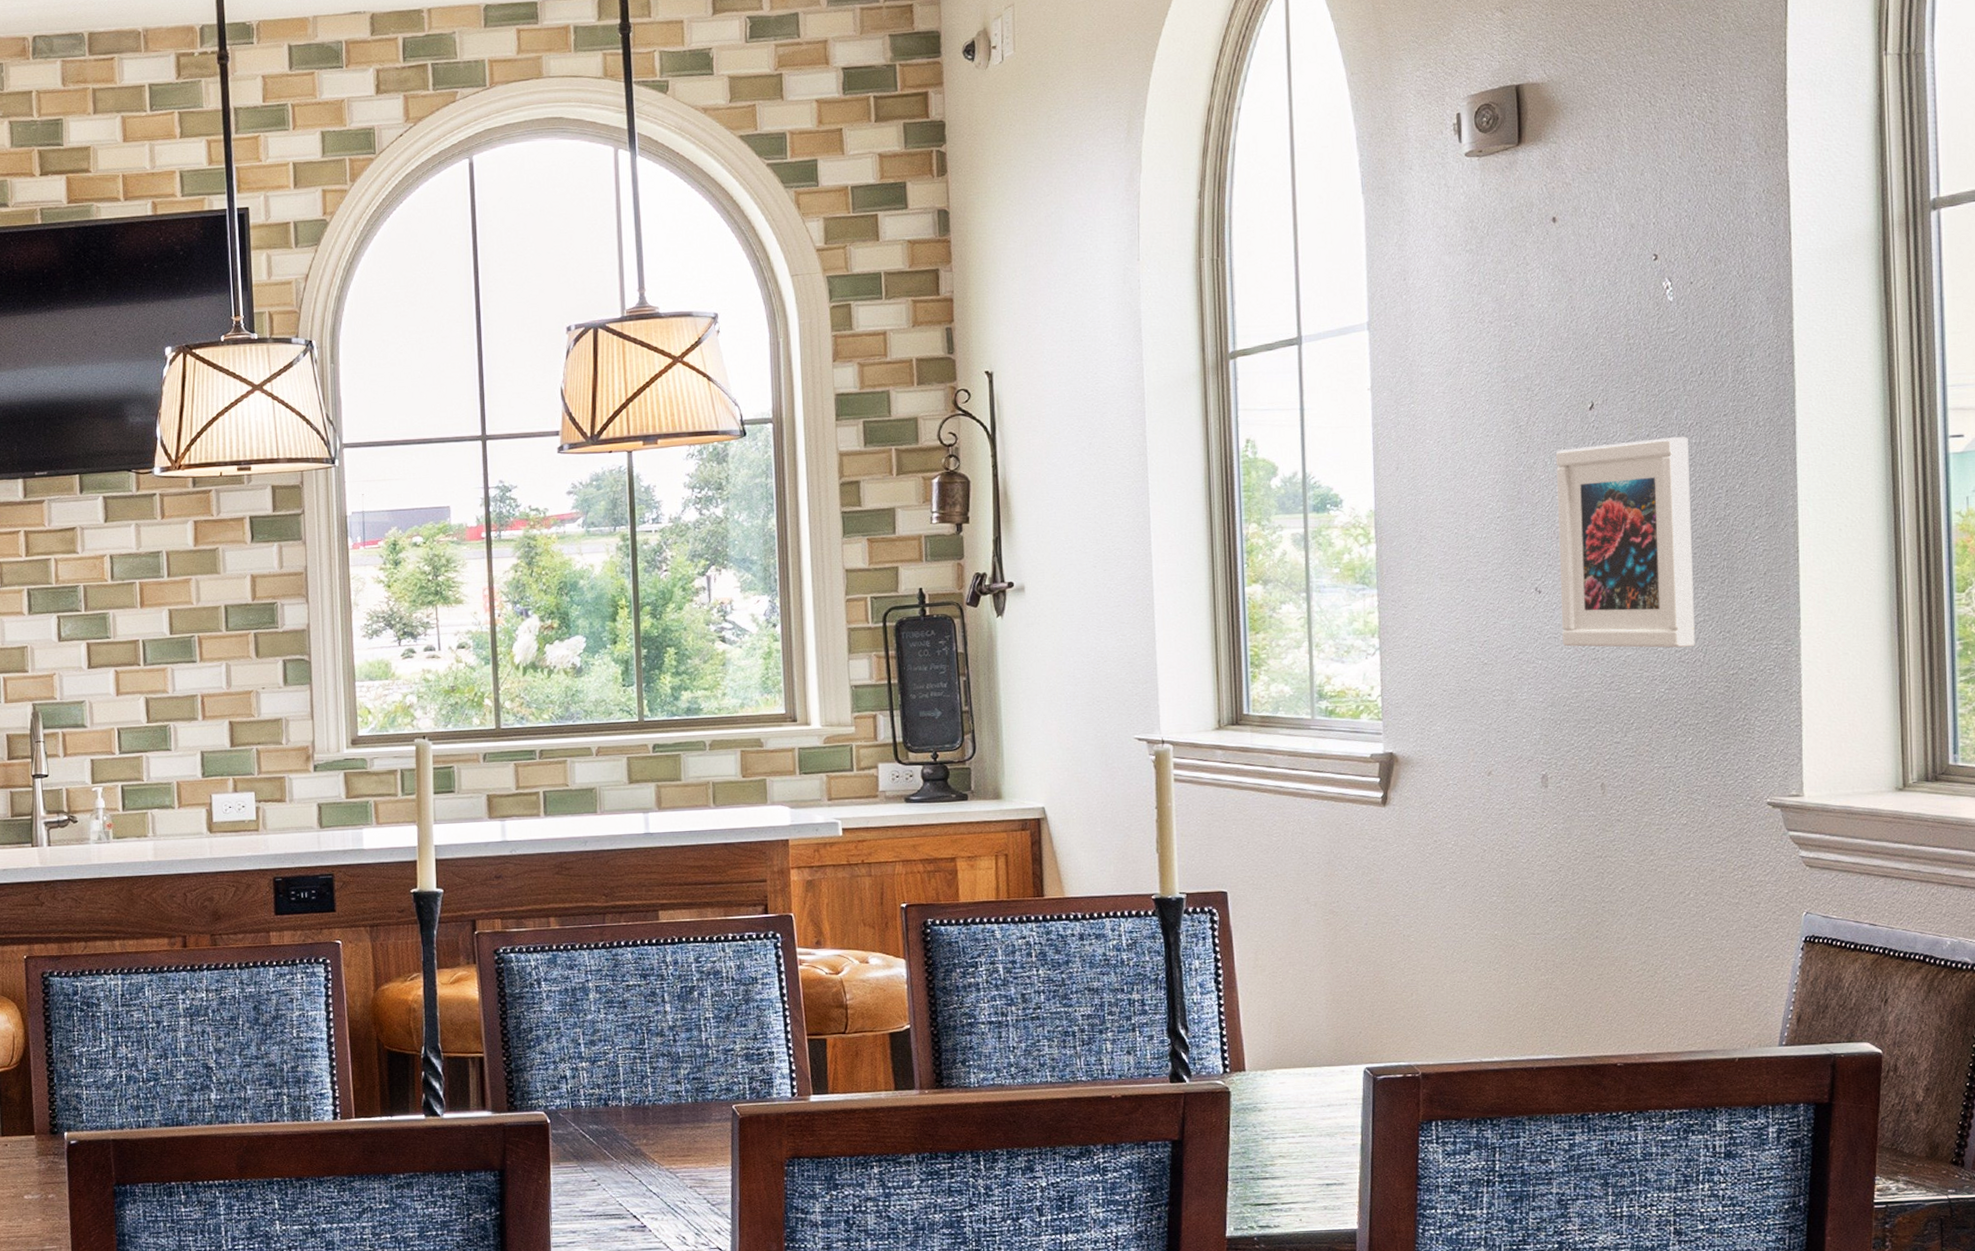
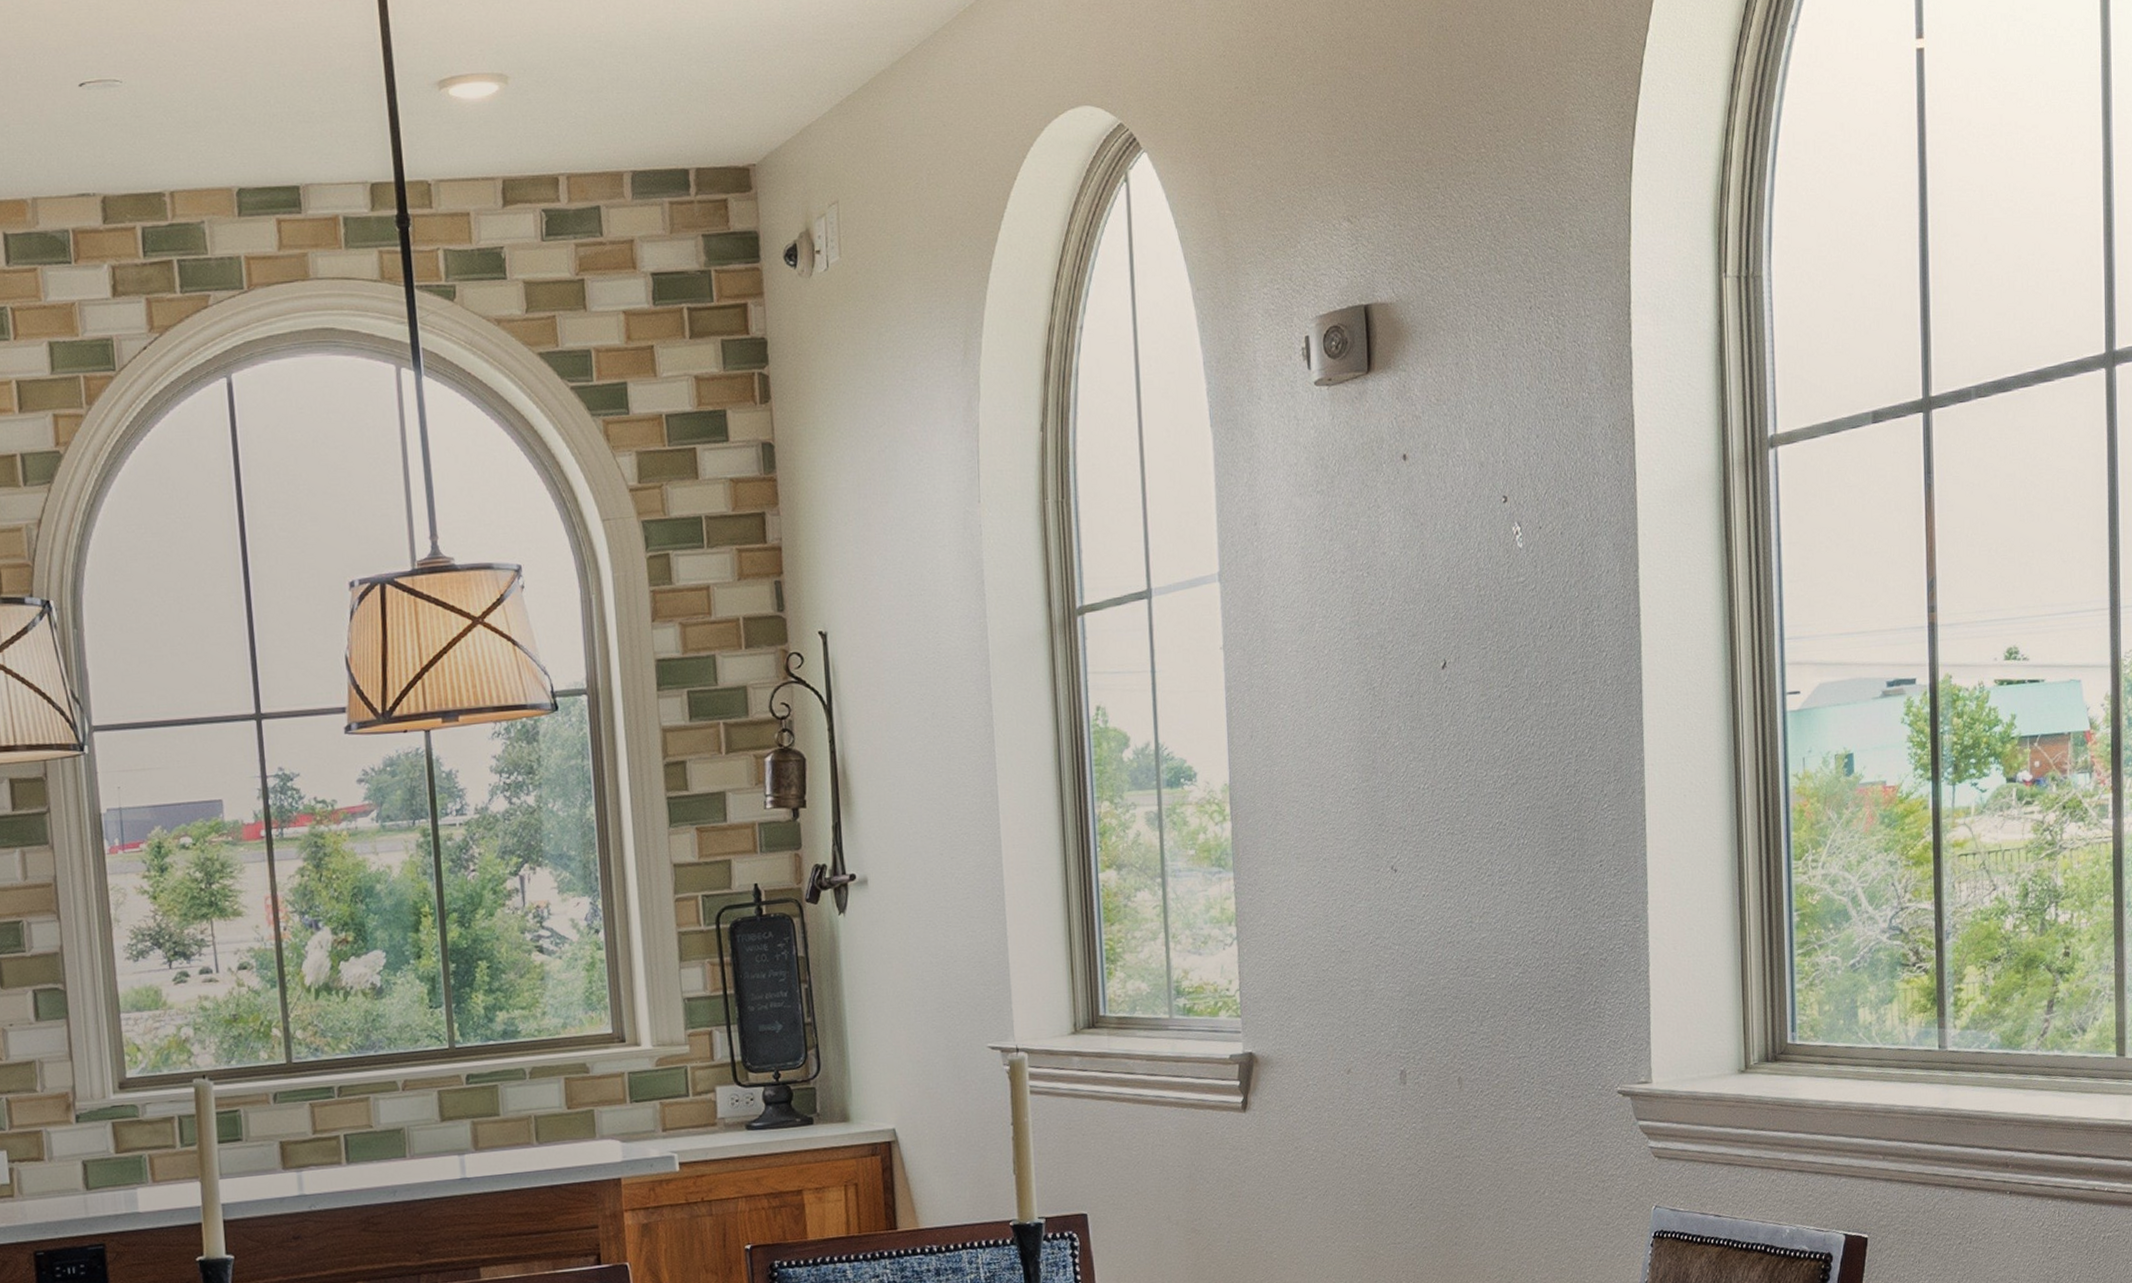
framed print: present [1556,437,1695,648] -> none [1410,697,1547,930]

